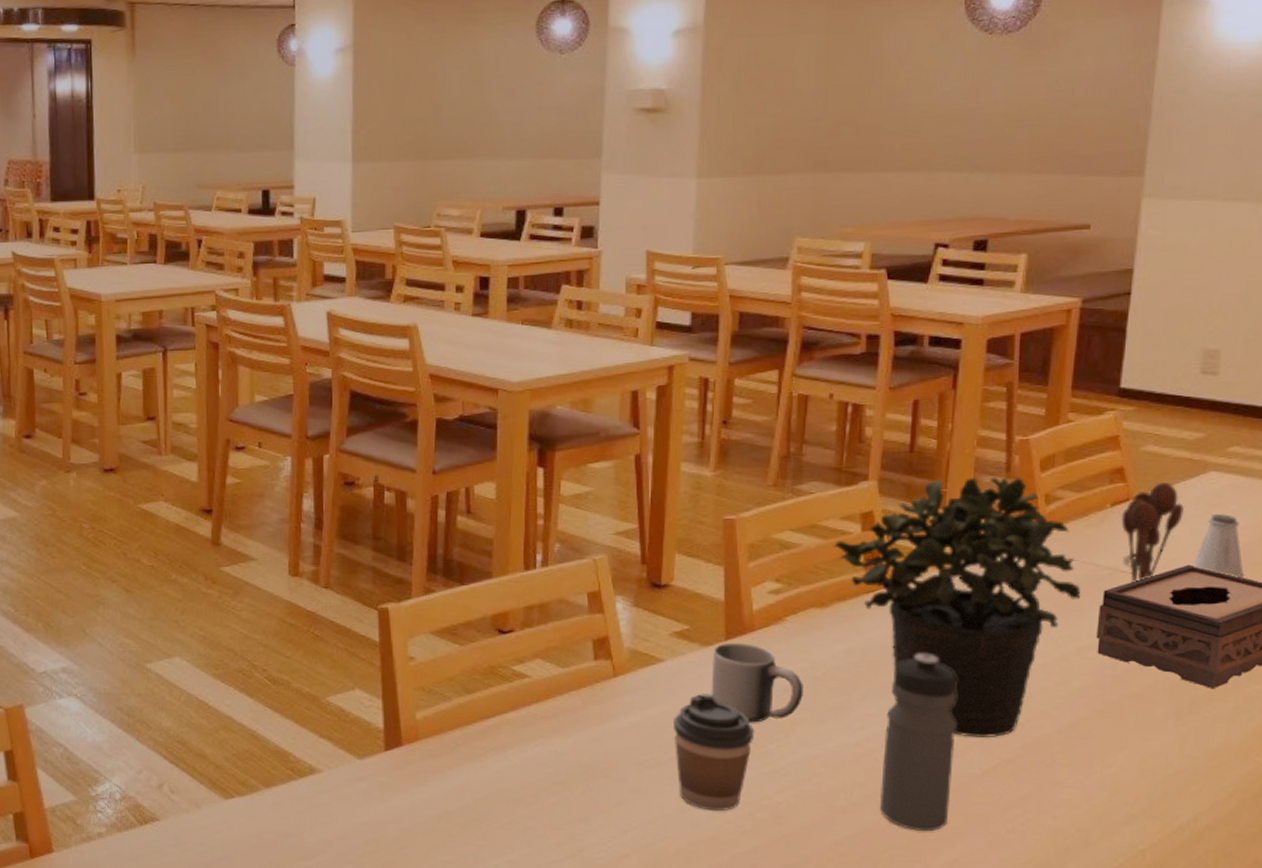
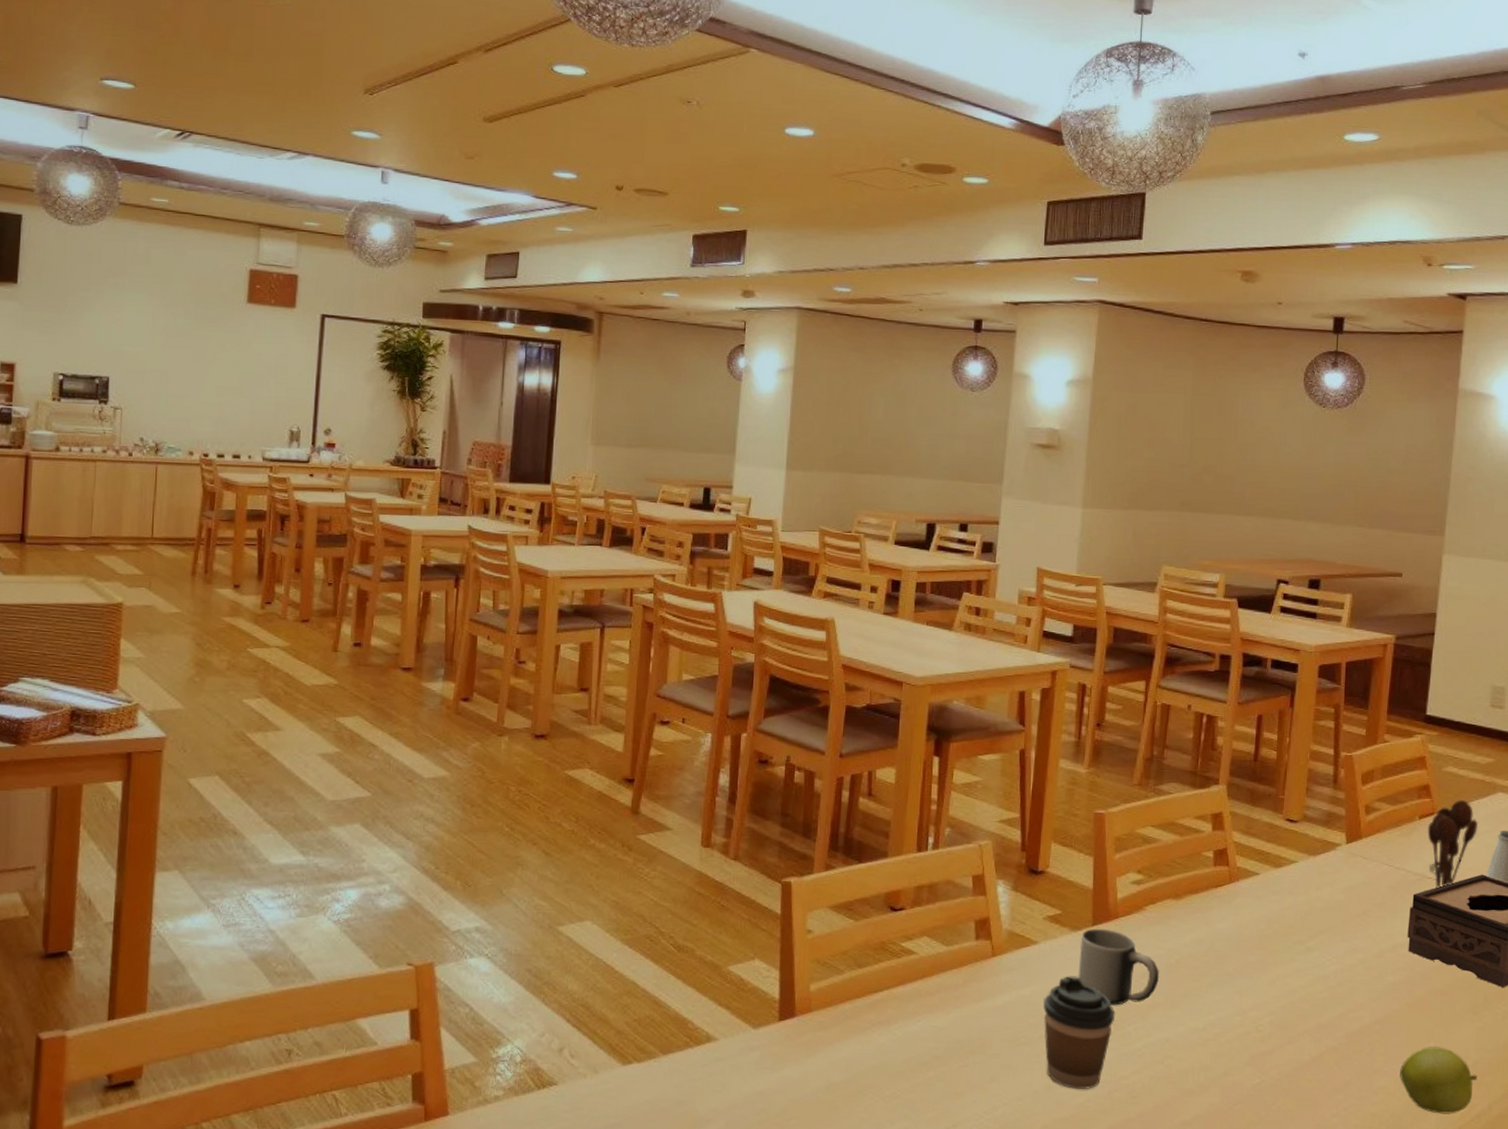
potted plant: present [833,476,1081,738] -> none [1188,787,1395,1027]
water bottle: present [879,654,956,832] -> none [1222,946,1290,1115]
apple: none [1087,755,1181,827] -> present [1400,1046,1477,1114]

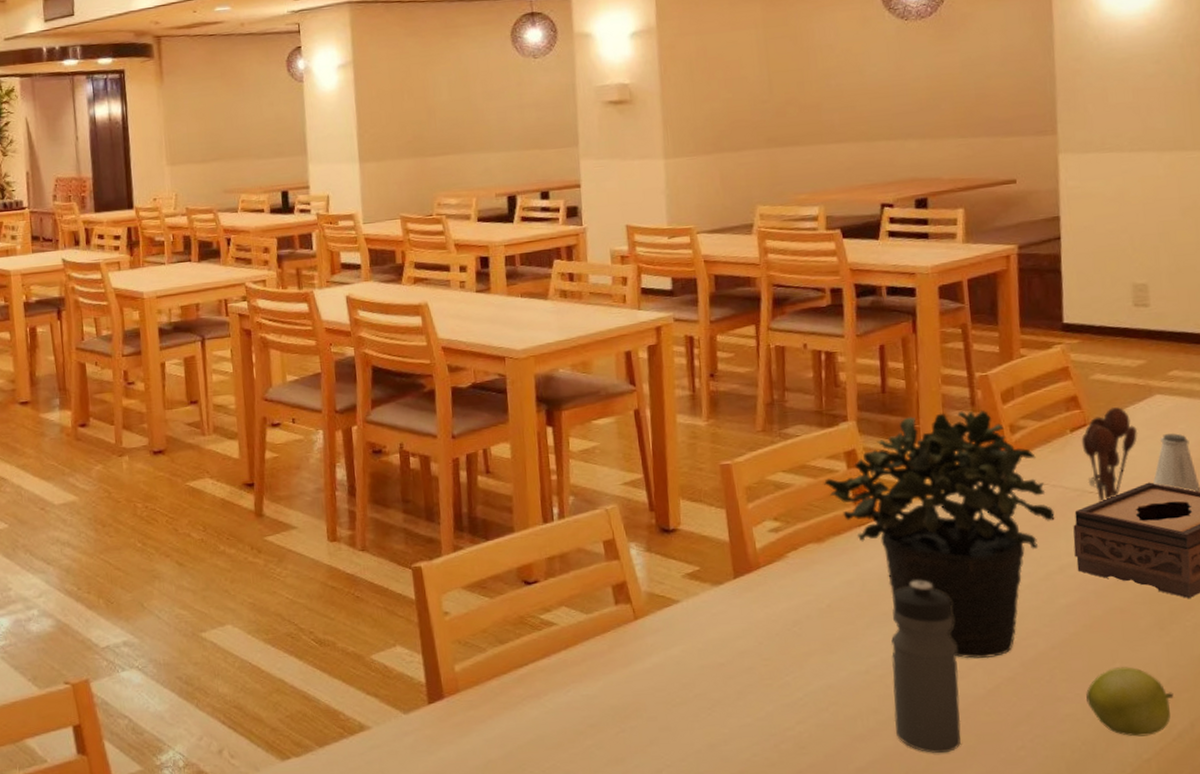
coffee cup: present [1042,976,1116,1089] -> none [693,631,771,745]
mug: present [1078,928,1160,1005] -> none [724,580,813,657]
potted plant: none [1188,787,1395,1027] -> present [823,409,1055,659]
water bottle: none [1222,946,1290,1115] -> present [891,580,961,754]

